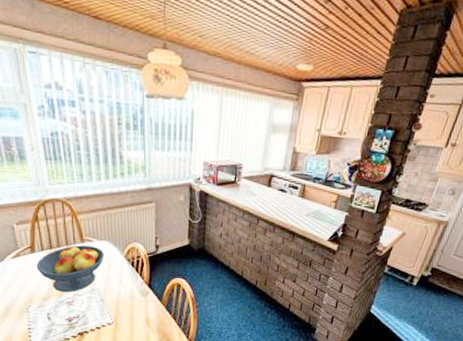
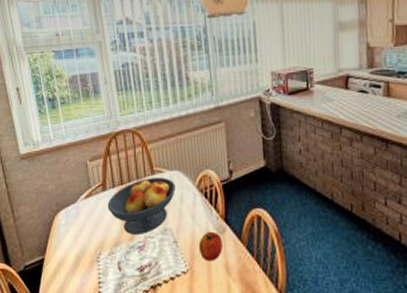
apple: none [123,293,145,317] -> present [198,231,223,261]

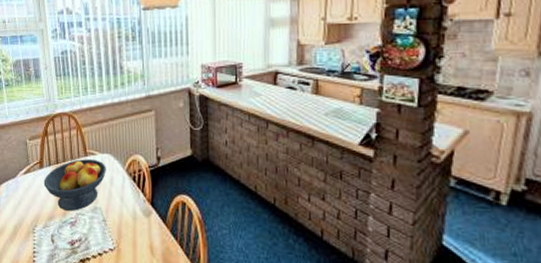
apple: present [198,231,223,261] -> none [125,213,148,242]

